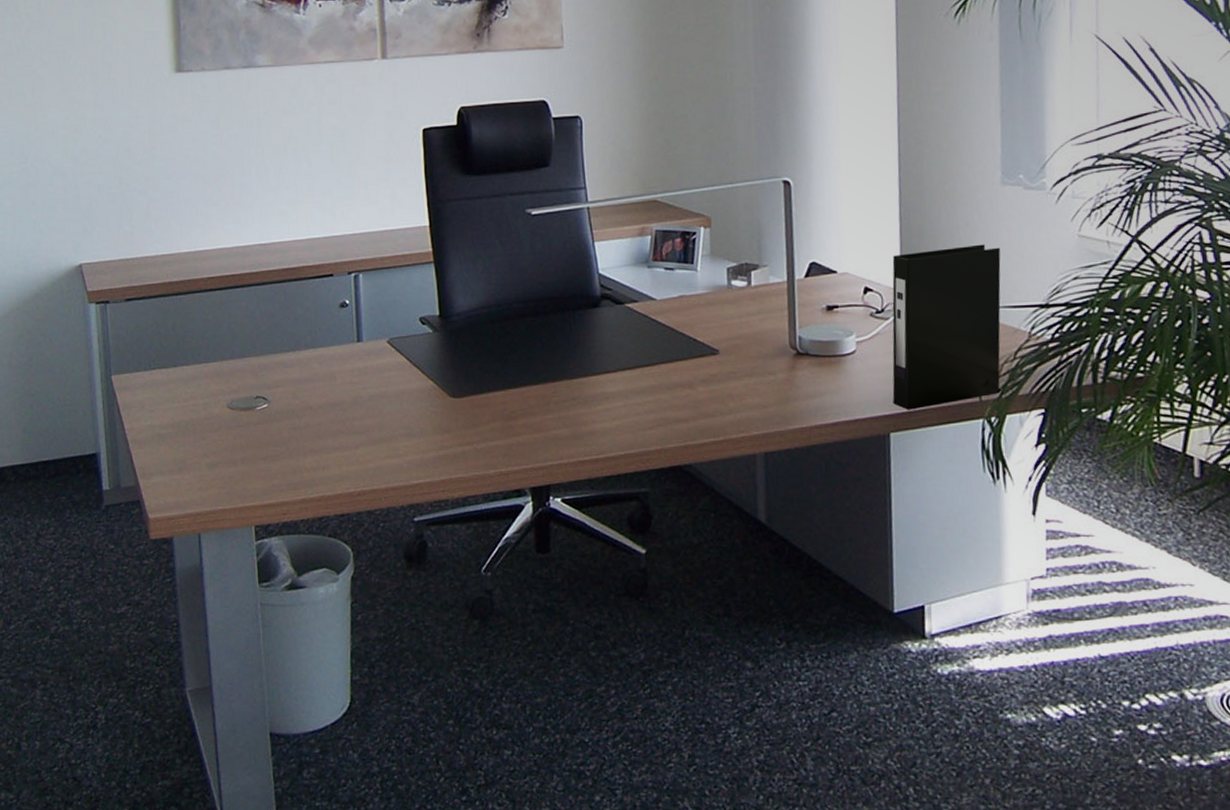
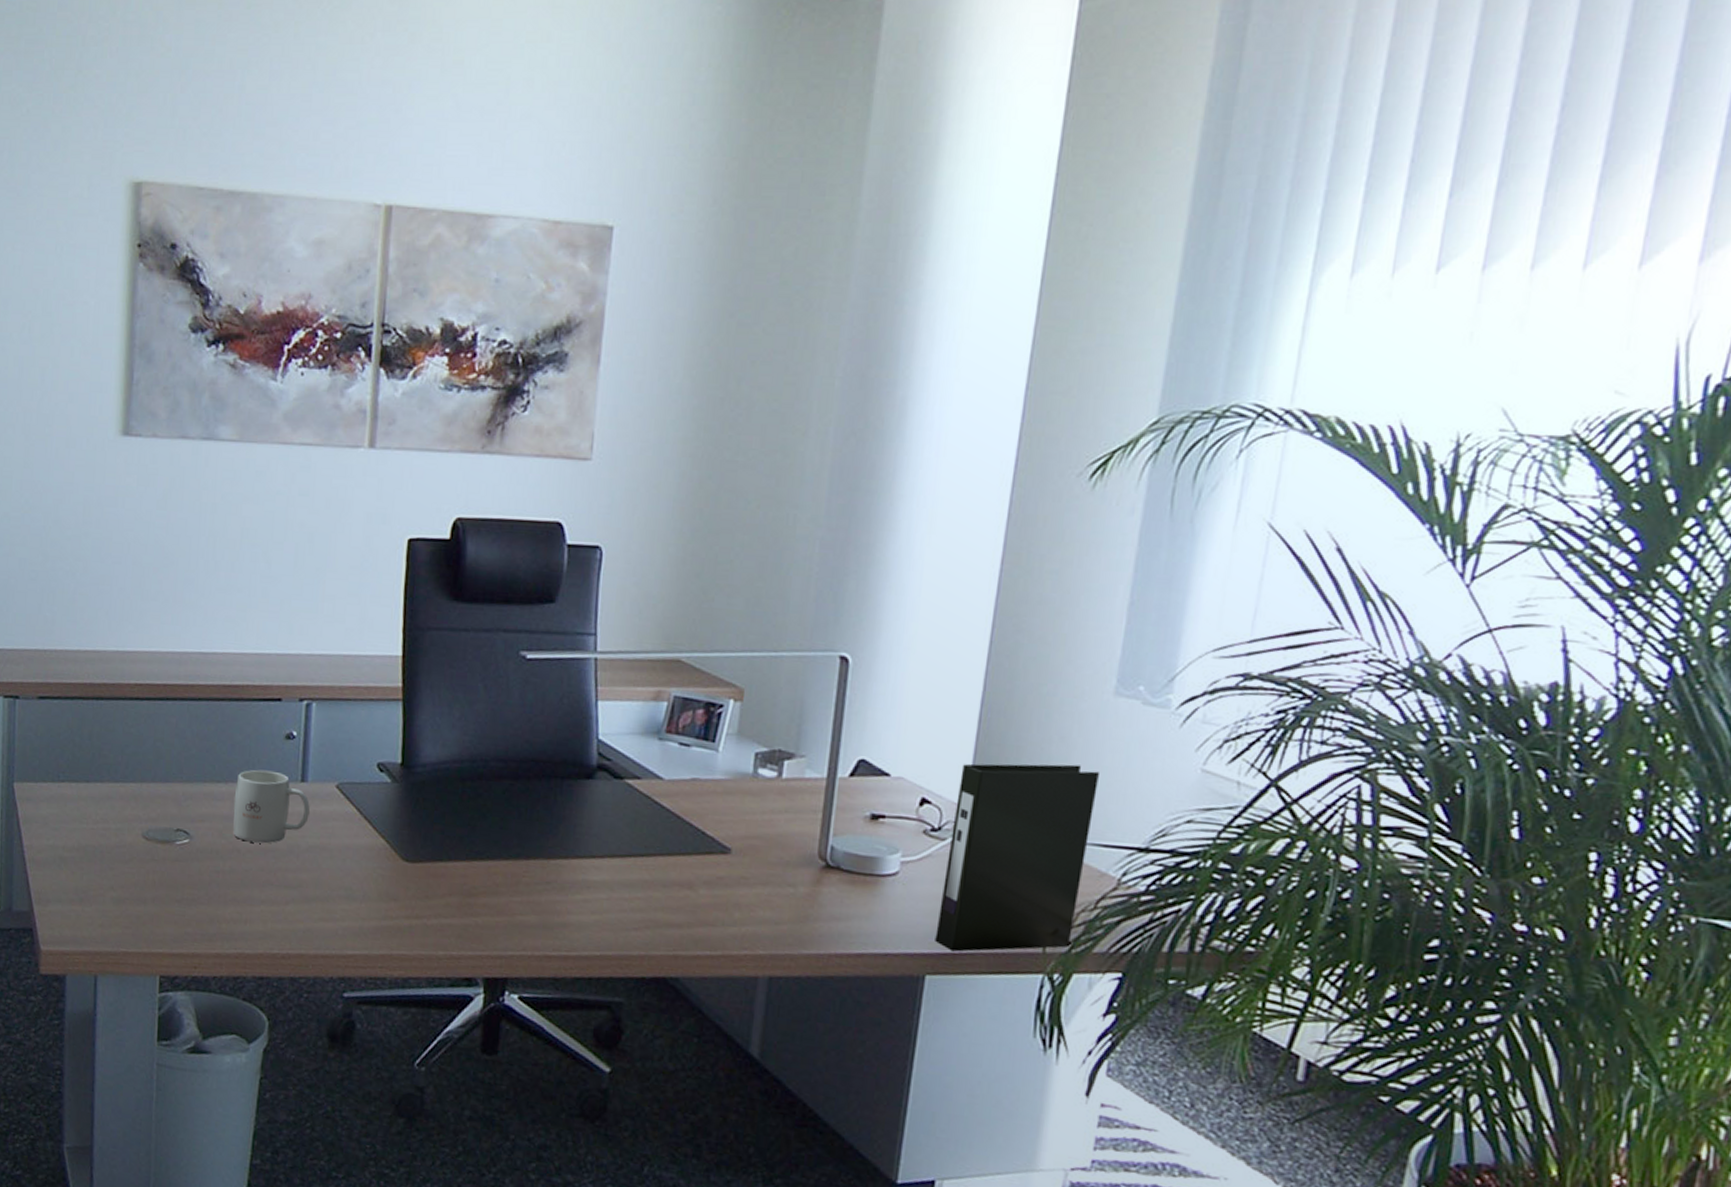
mug: none [302,336,367,399] -> present [232,769,310,844]

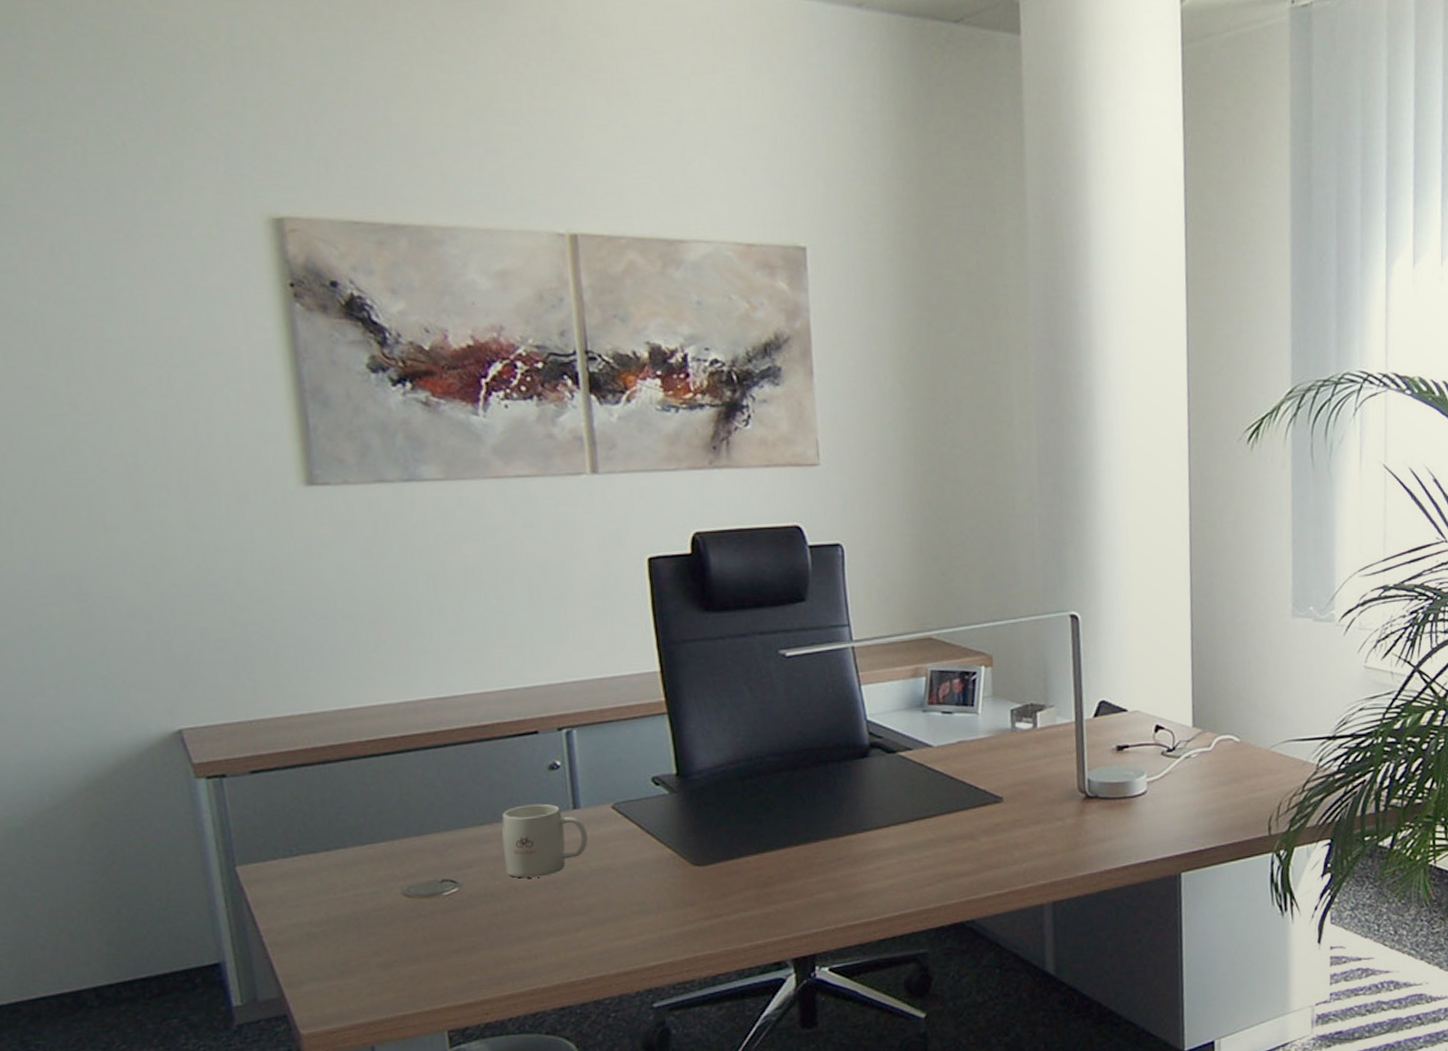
binder: present [935,763,1101,952] -> none [1183,678,1291,849]

